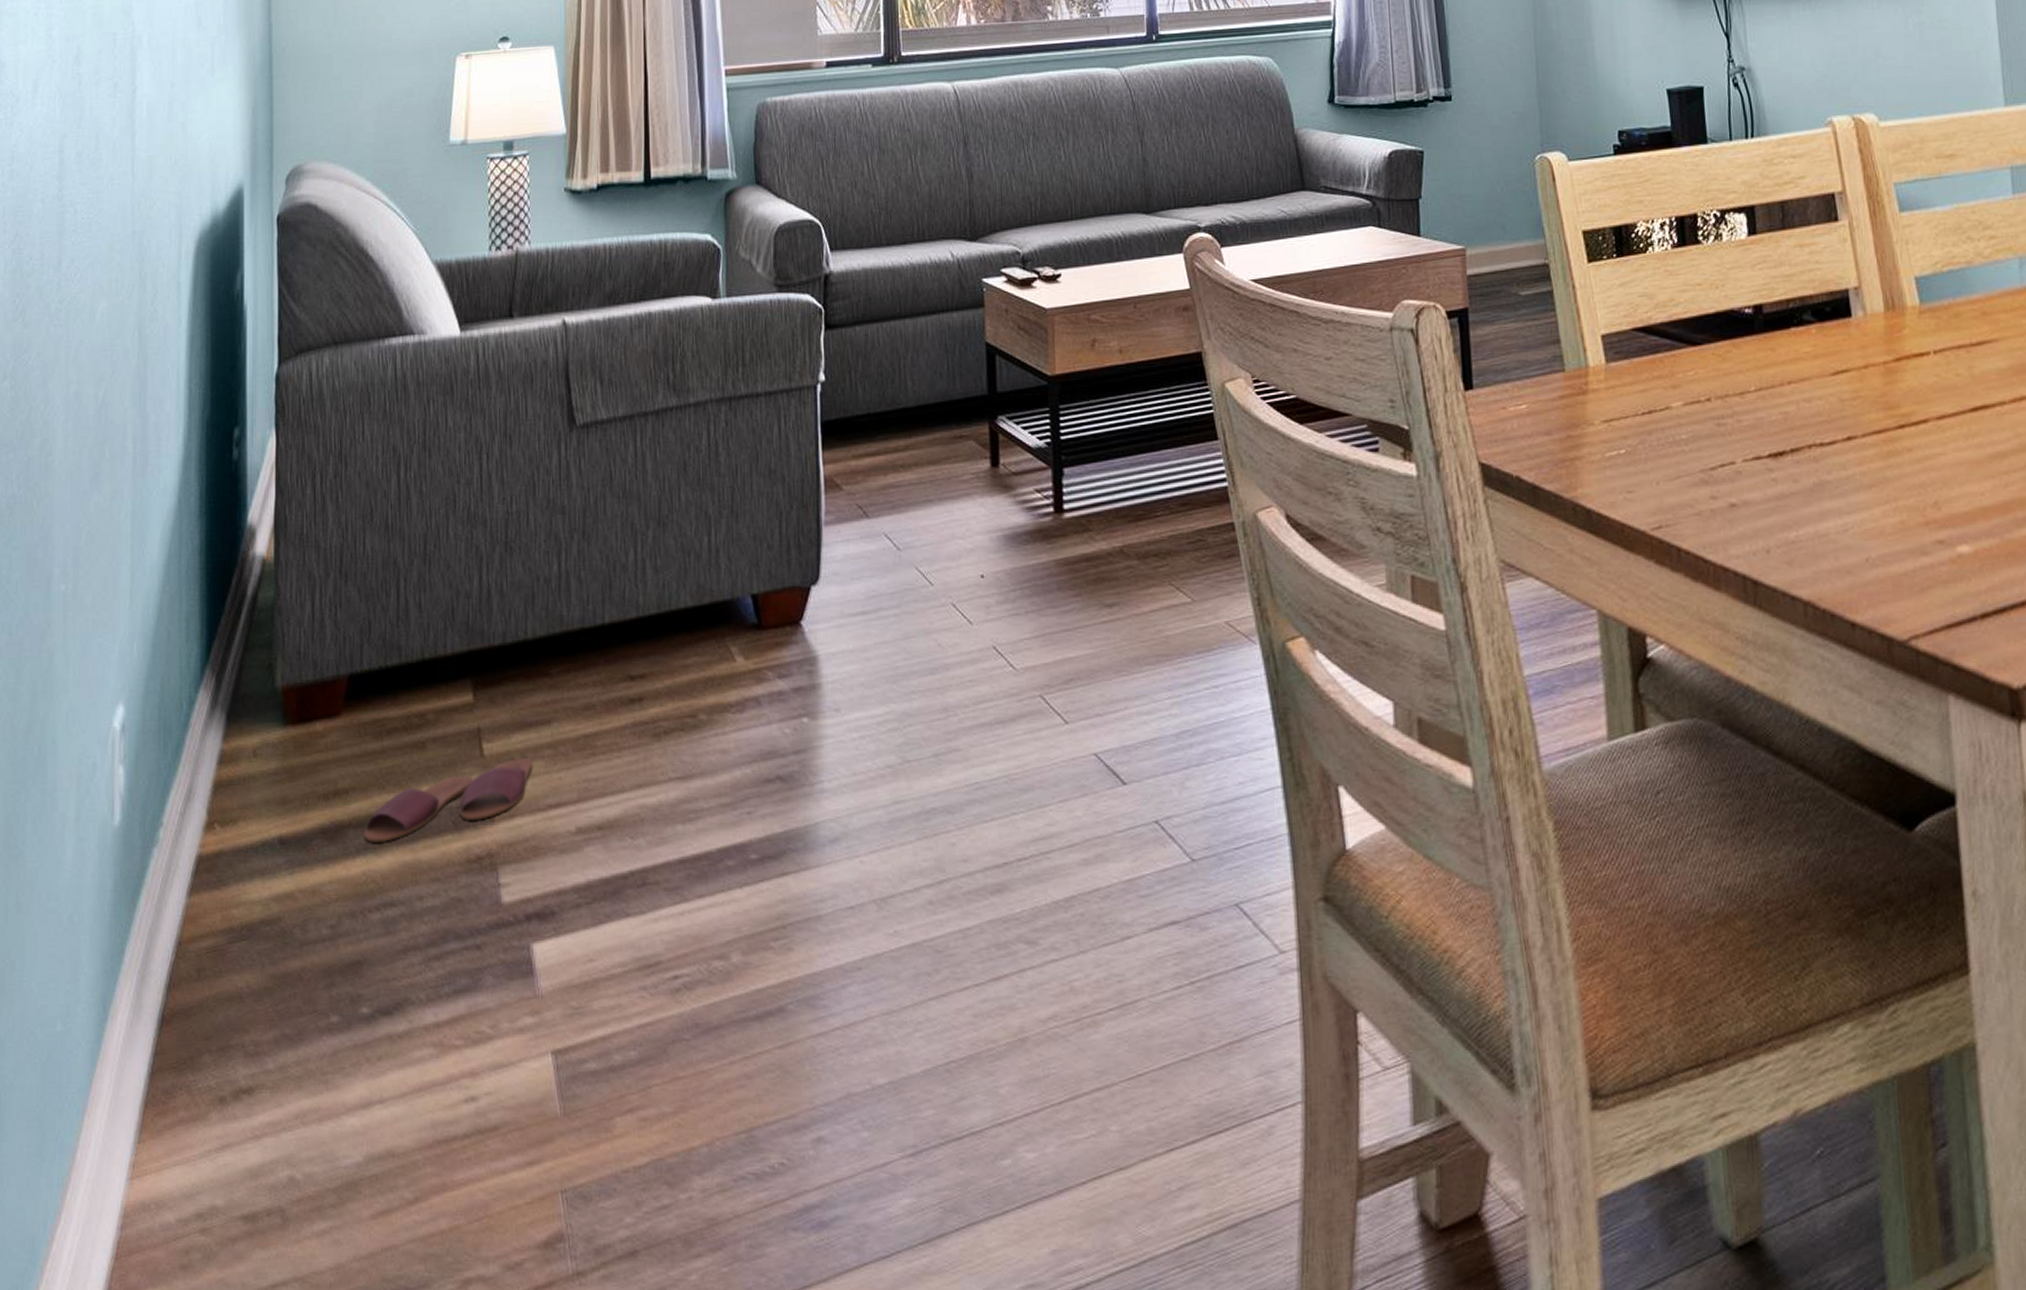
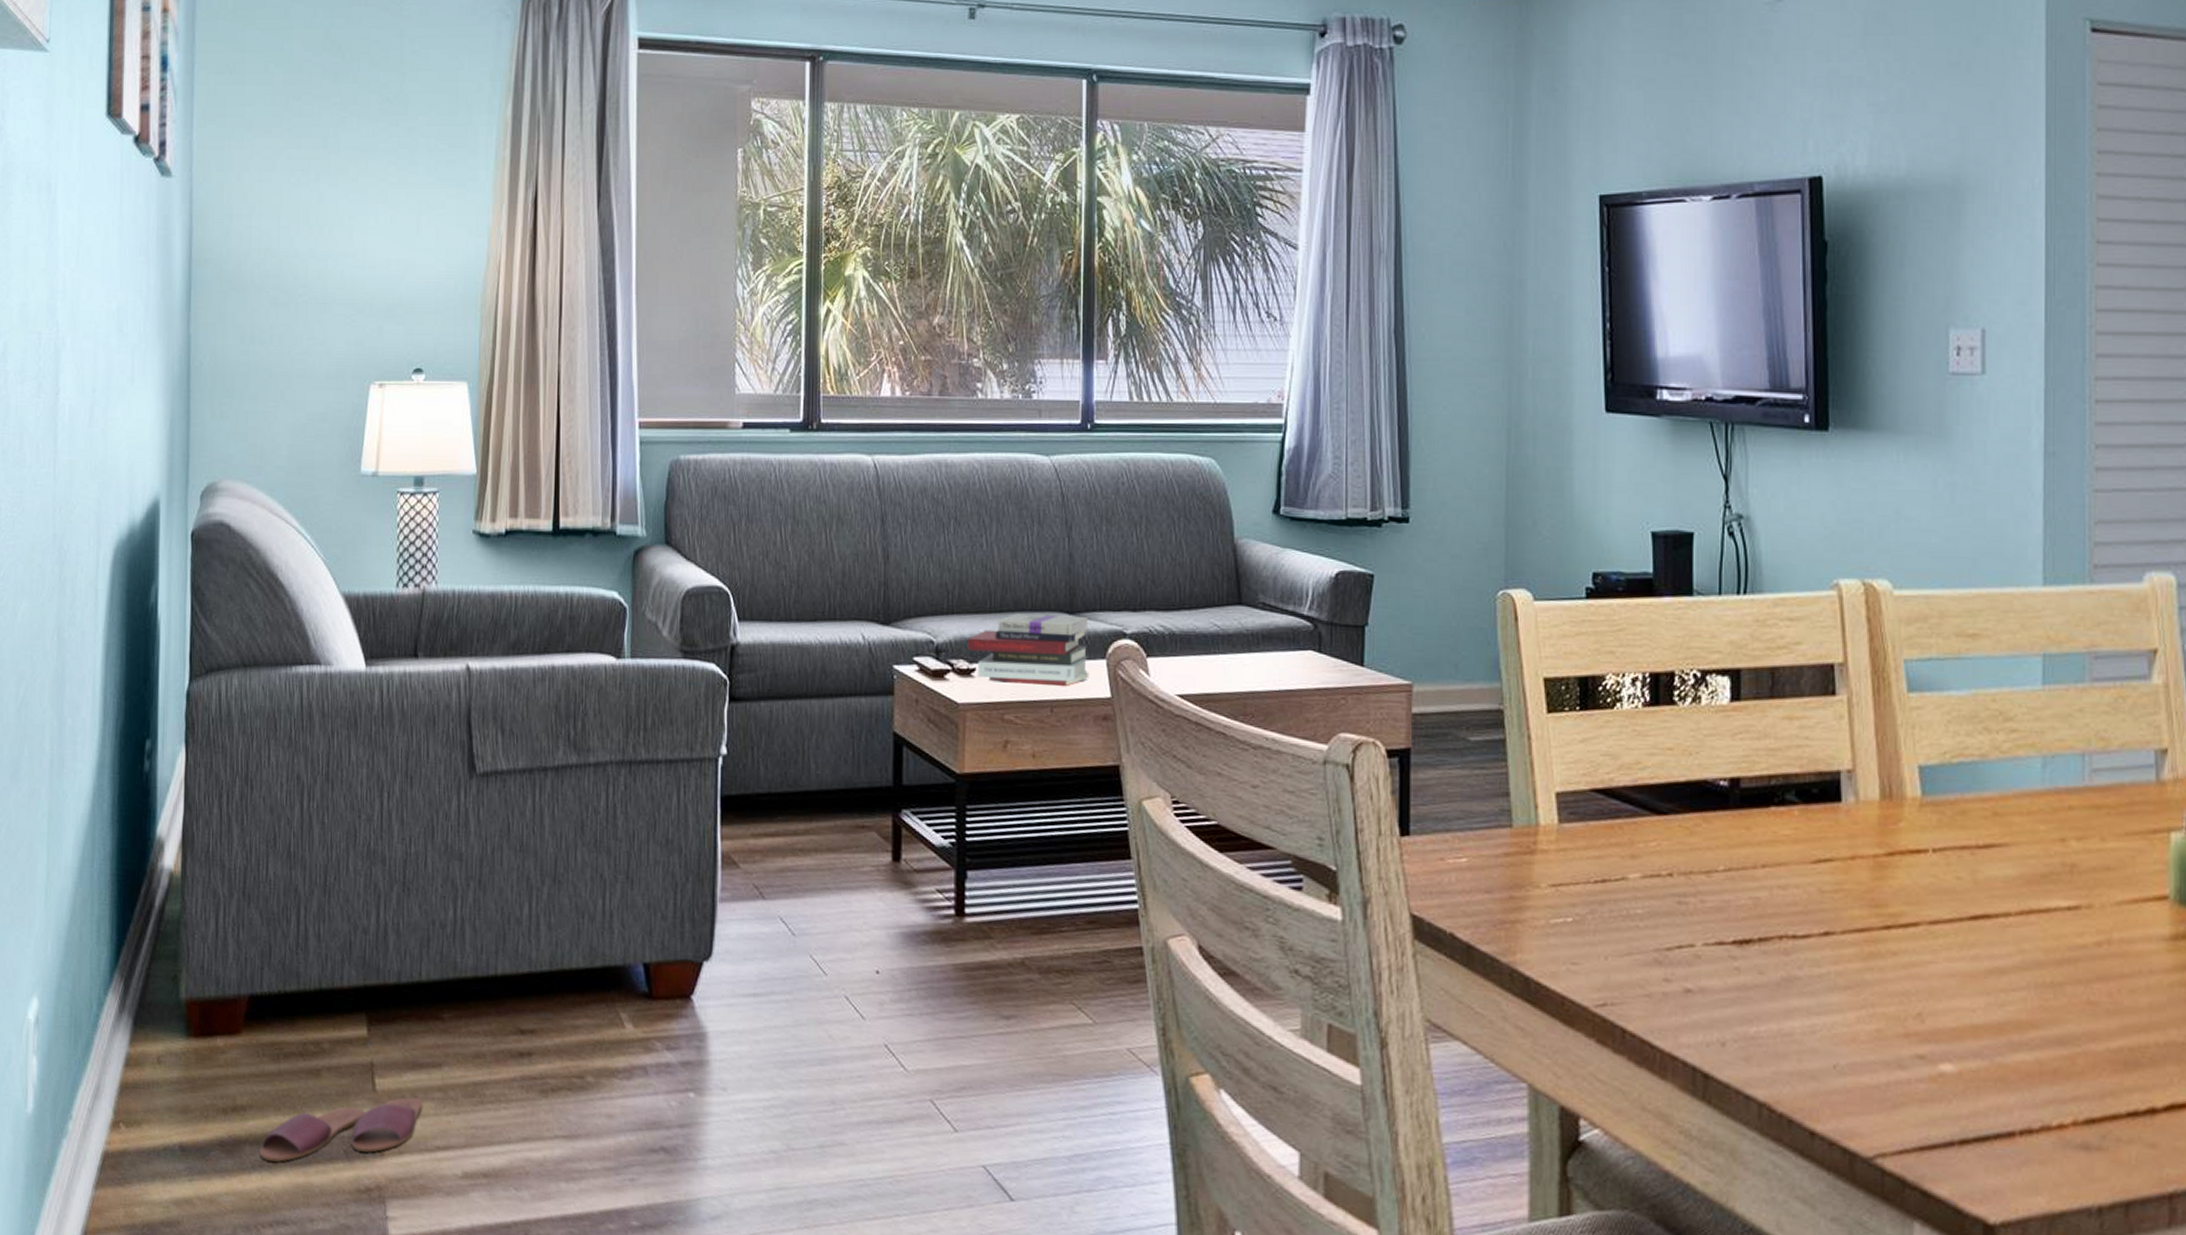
books: none [1052,214,1169,284] -> present [968,613,1090,687]

